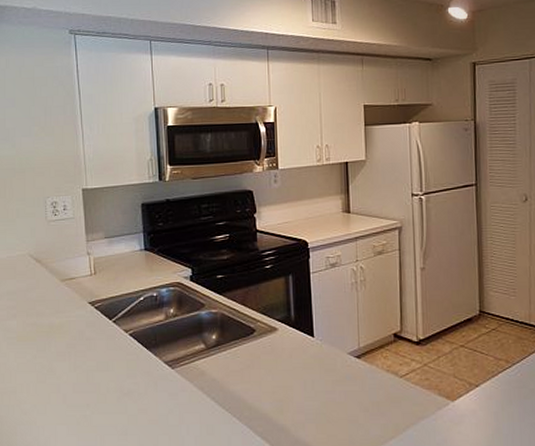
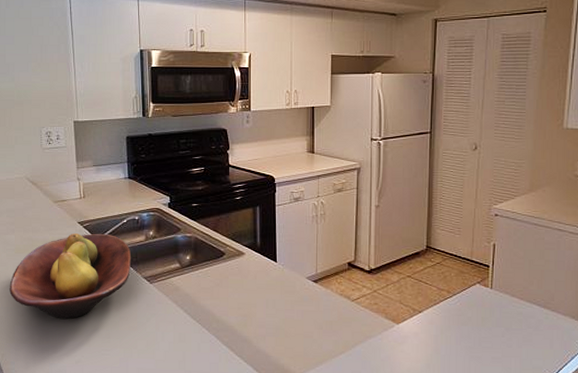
fruit bowl: none [11,314,150,415] -> present [9,233,132,319]

